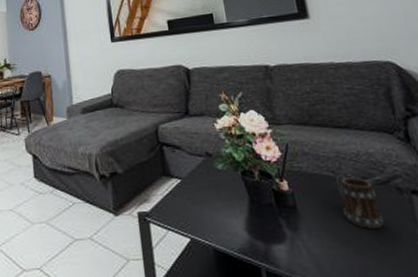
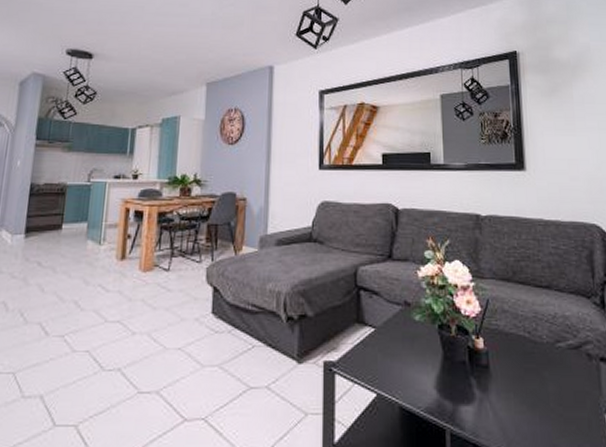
mug: present [336,173,385,229] -> none [531,335,572,394]

